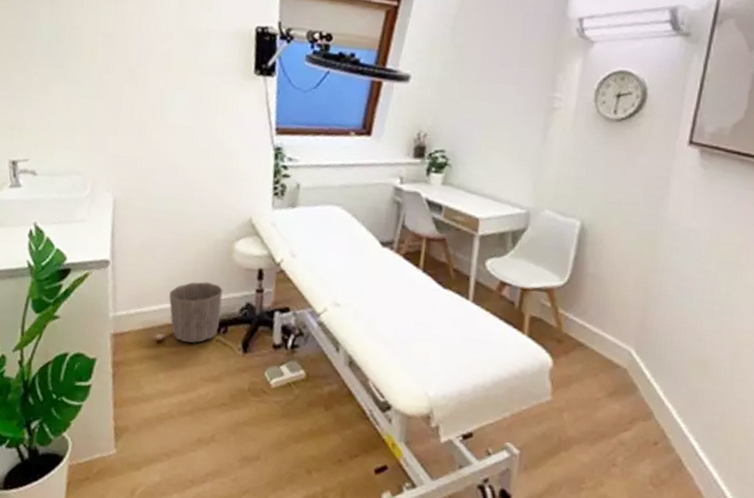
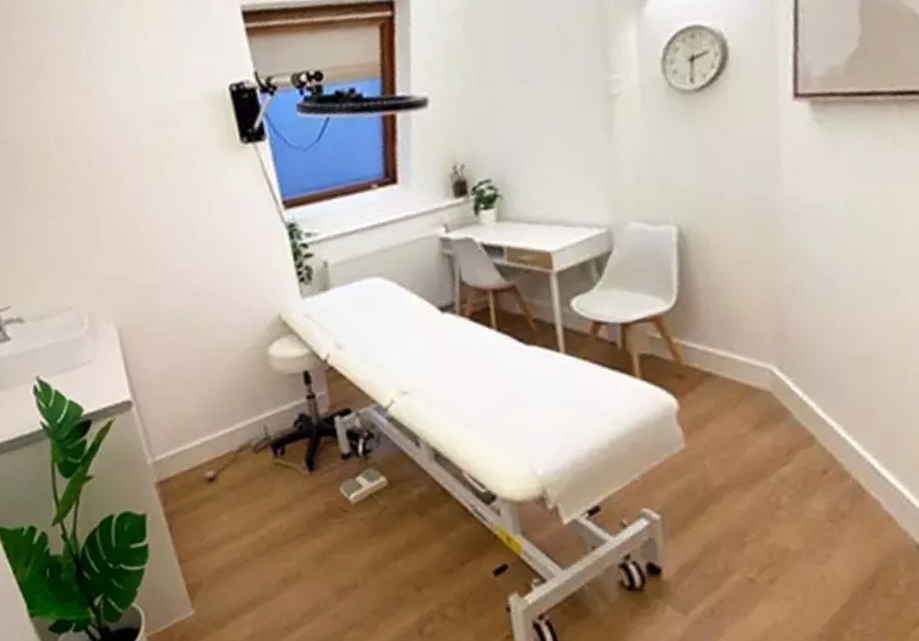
waste basket: present [169,282,223,343] -> none [208,400,274,474]

